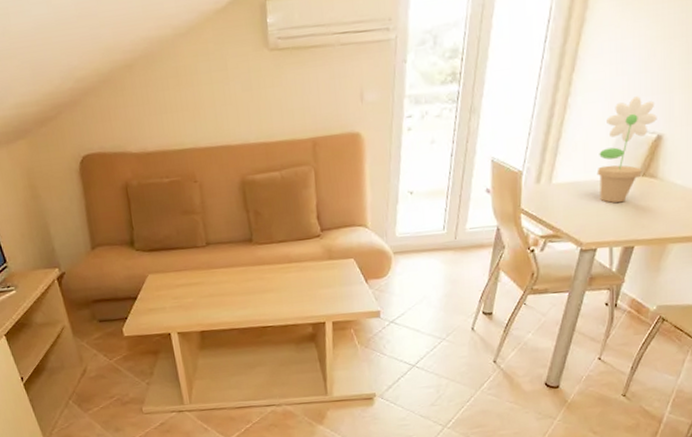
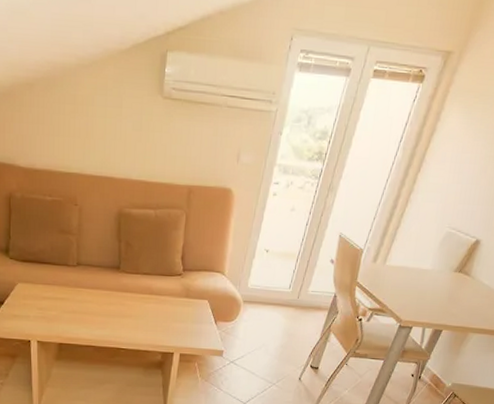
potted flower: present [597,96,657,203] -> none [422,204,479,292]

